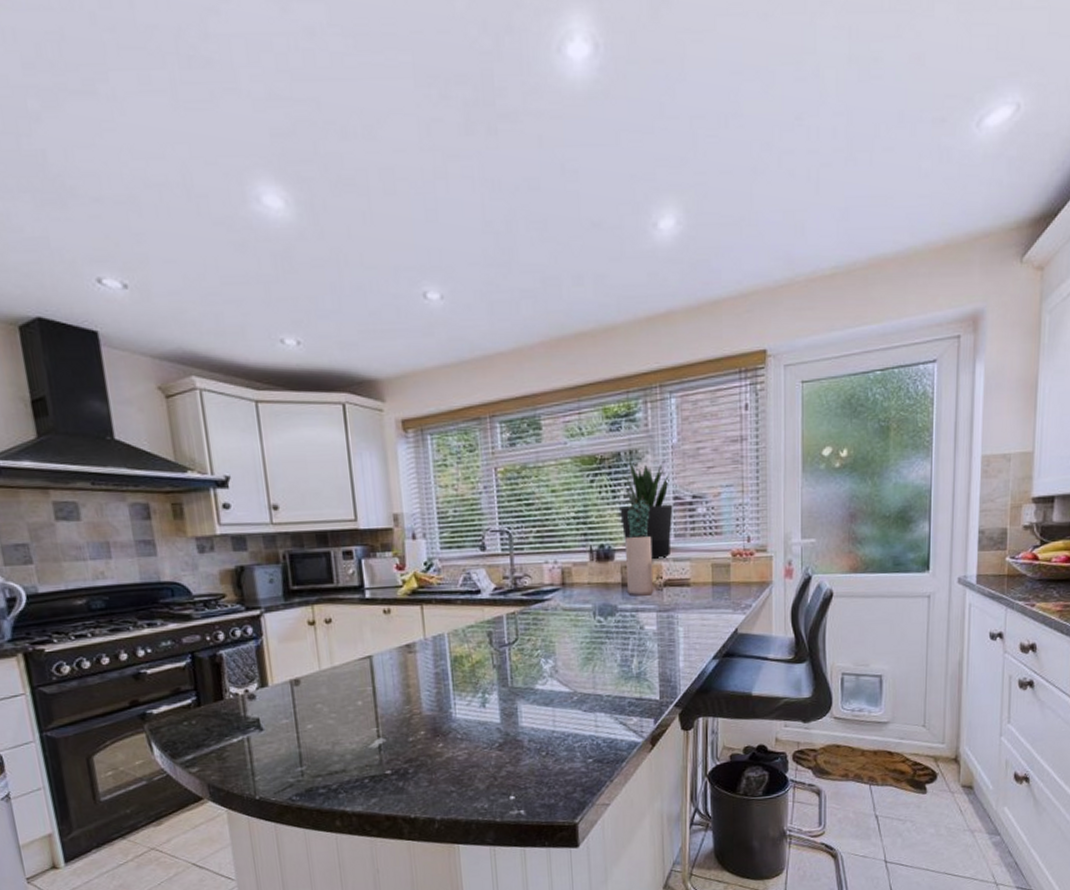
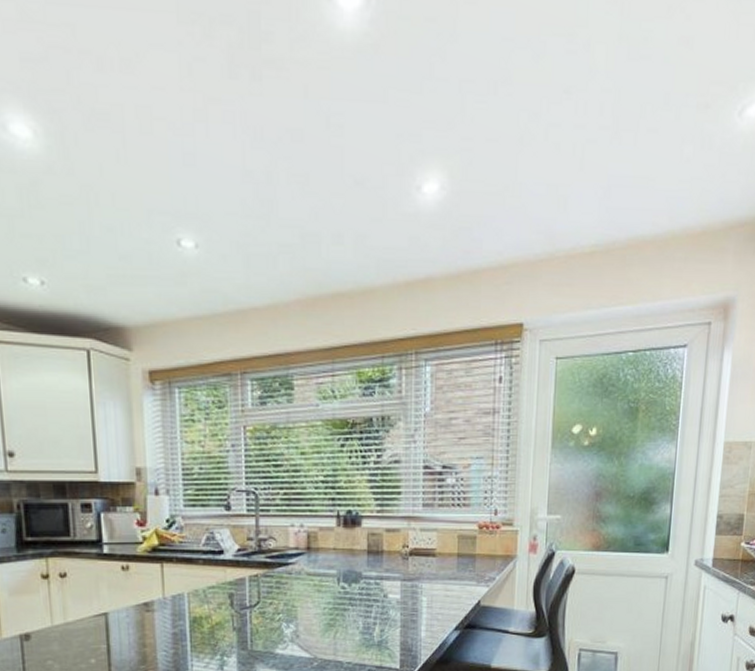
planter: present [620,459,673,559] -> none [369,425,423,527]
vase: present [625,495,654,597] -> none [373,462,400,565]

